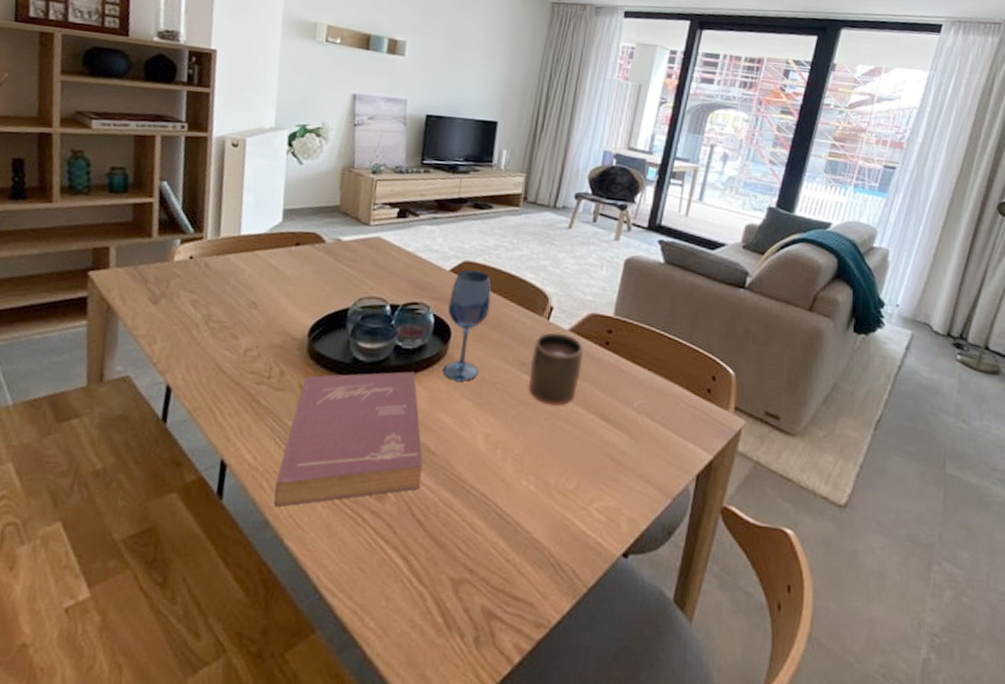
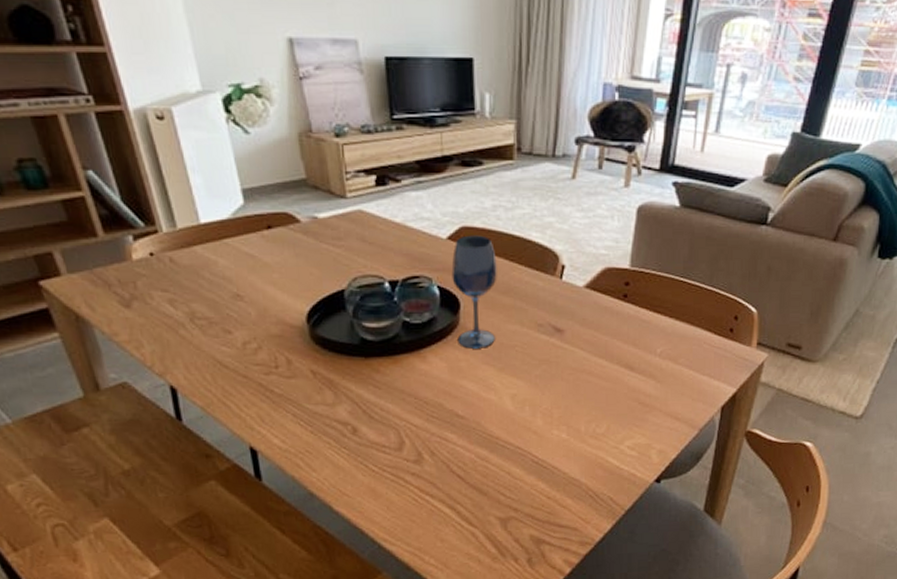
book: present [273,371,424,508] -> none [310,344,456,481]
mug: present [529,332,584,406] -> none [547,291,602,361]

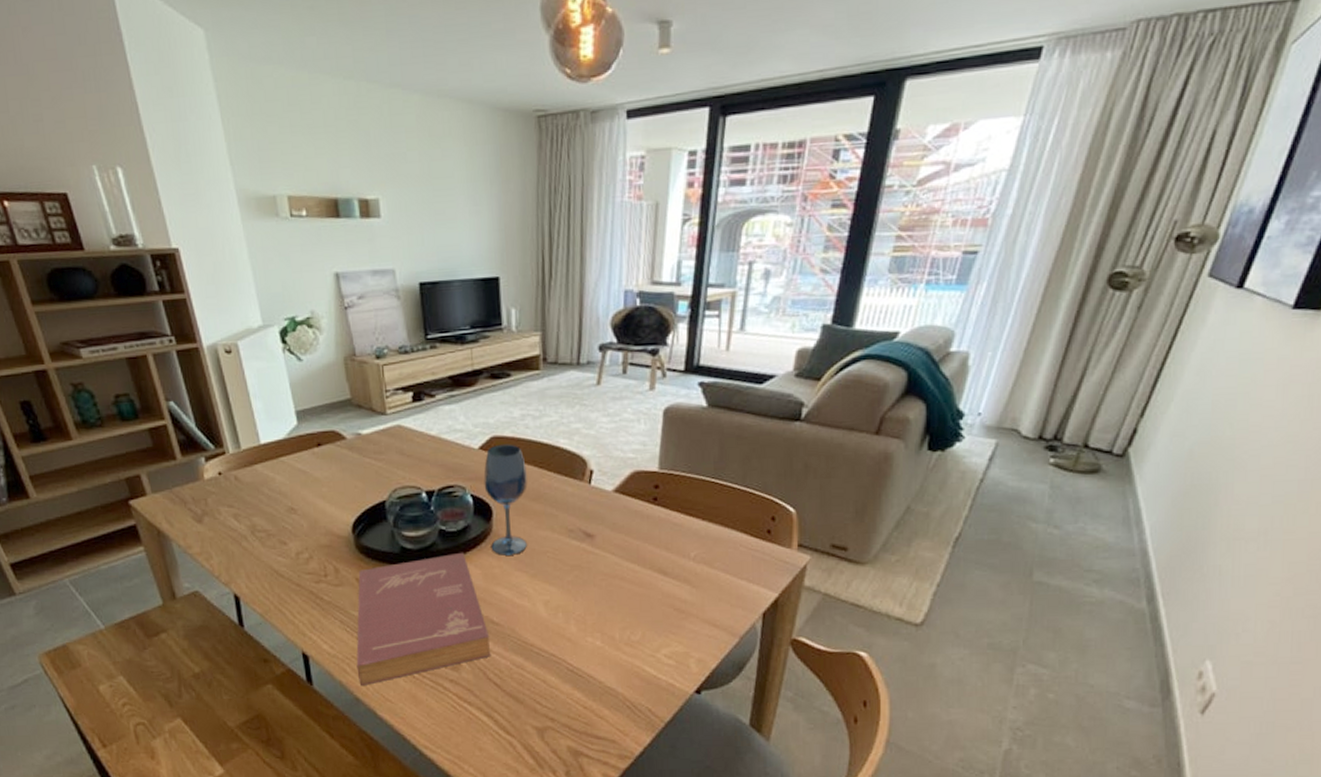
book: none [310,344,456,481] -> present [356,552,491,687]

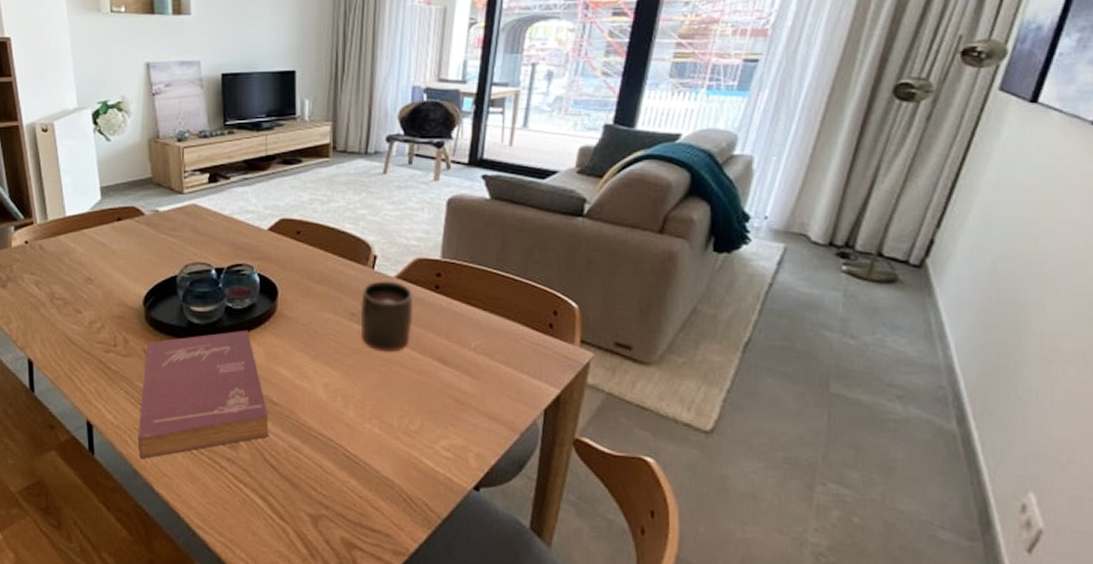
wineglass: present [483,444,528,556] -> none [271,226,313,335]
mug: none [577,495,632,566] -> present [360,281,414,352]

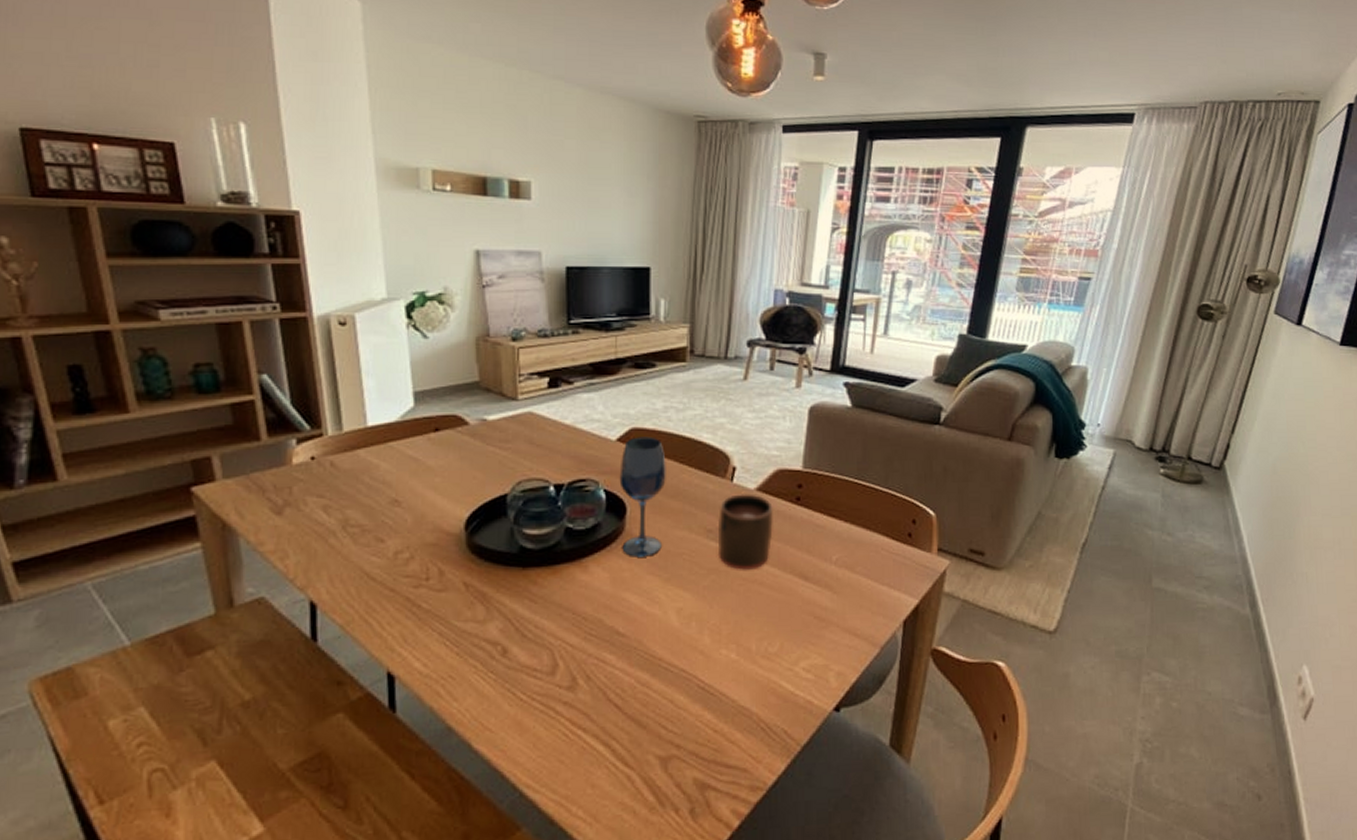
book: present [137,329,269,459] -> none [453,553,614,713]
wineglass: none [271,226,313,335] -> present [619,436,666,557]

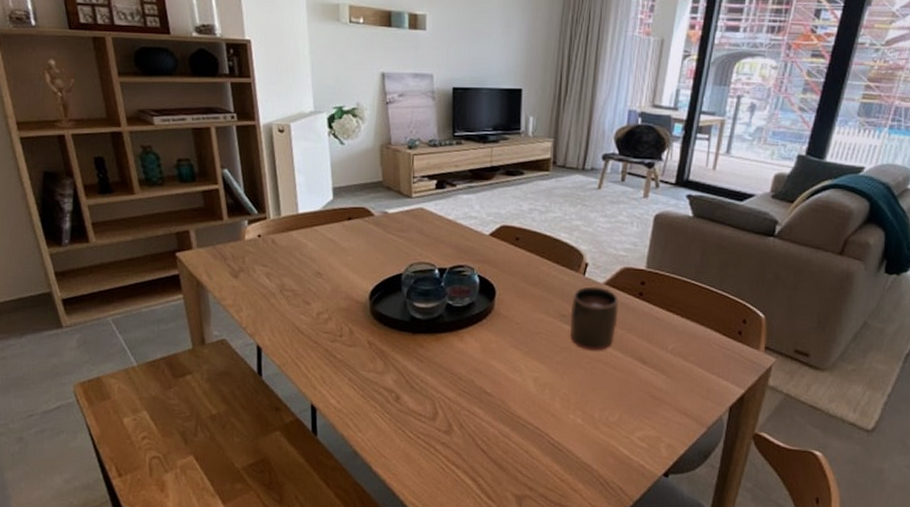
wineglass: present [619,436,666,557] -> none [490,233,530,333]

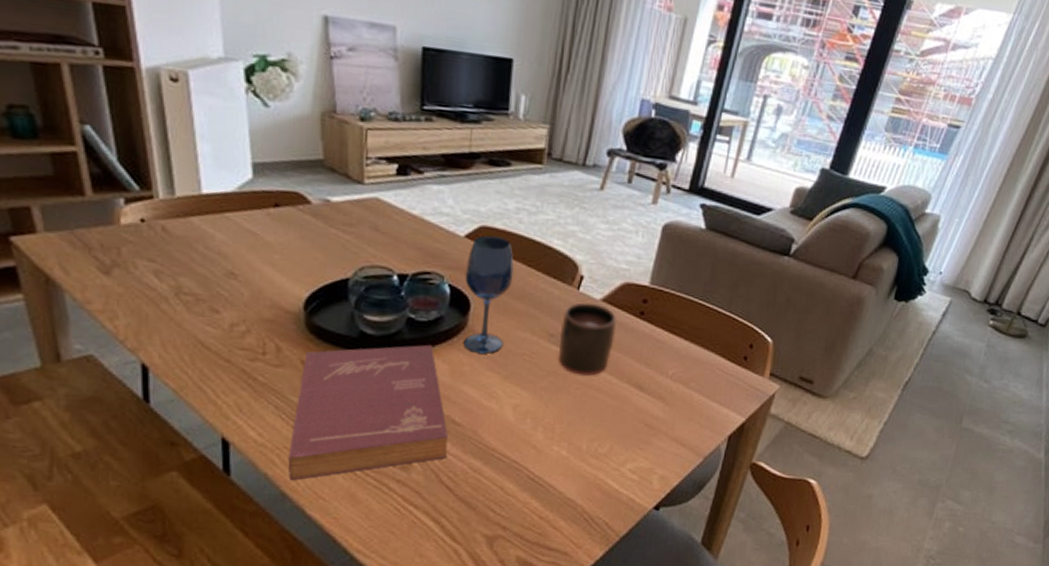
book: none [358,326,482,441] -> present [288,344,449,481]
wineglass: none [490,233,530,333] -> present [463,235,514,354]

